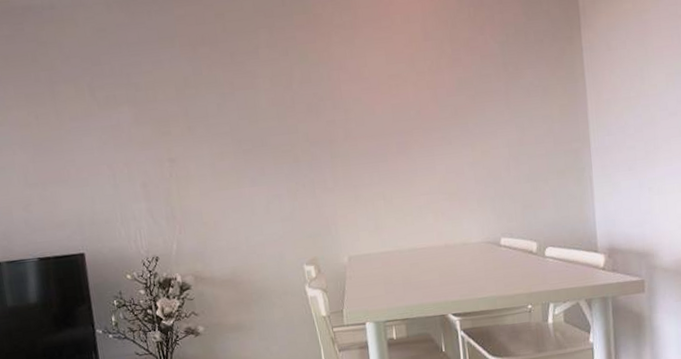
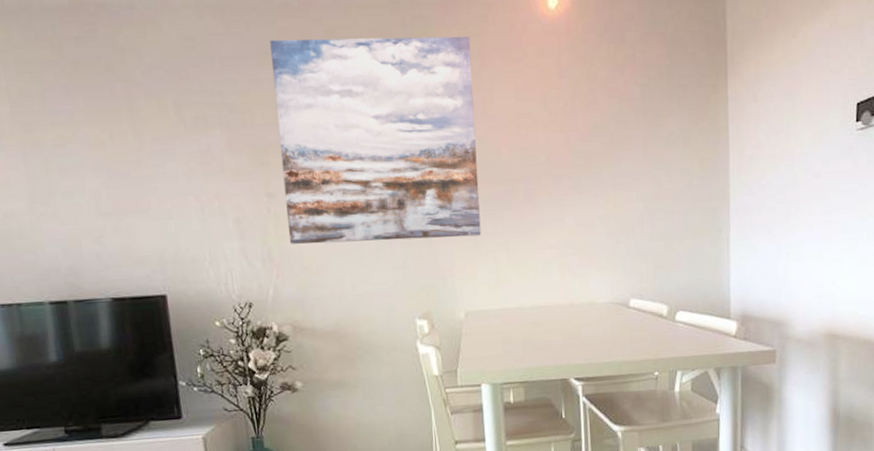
wall art: none [169,10,360,203] -> present [270,36,481,244]

